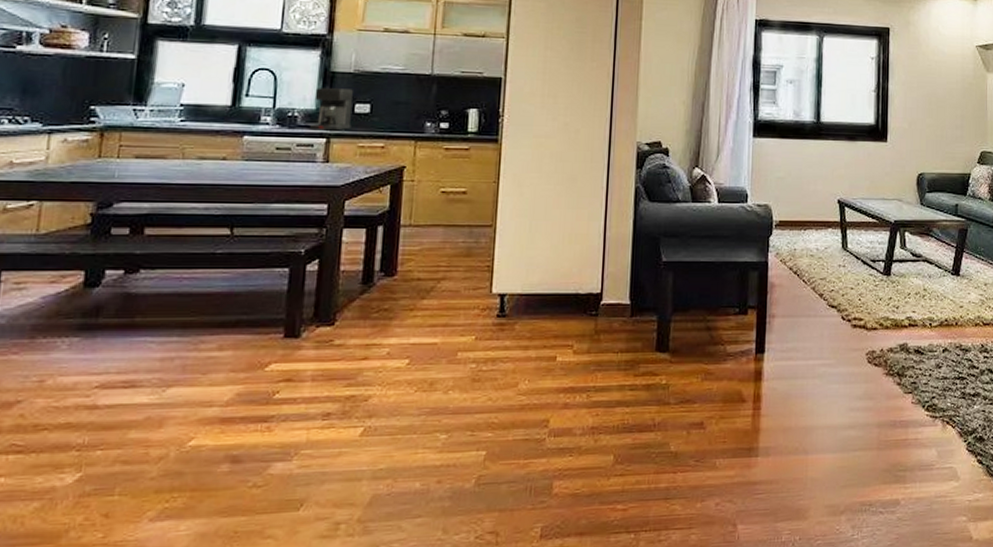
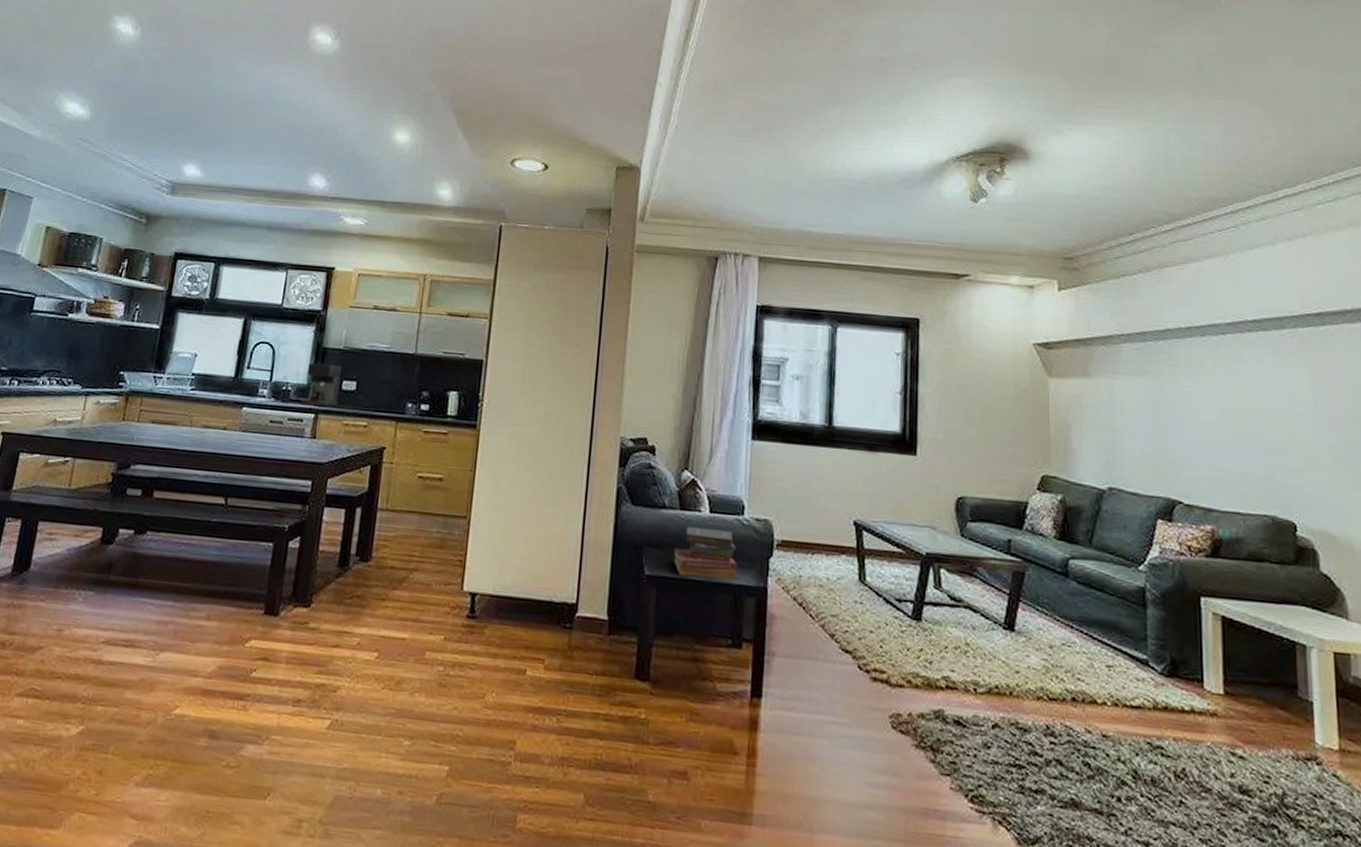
books: none [687,216,743,259] -> present [673,526,738,580]

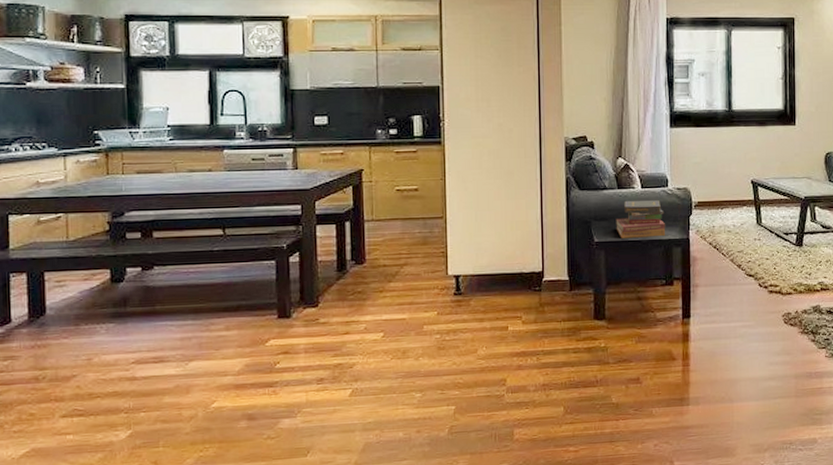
coffee maker: present [301,363,342,407] -> none [278,104,313,142]

